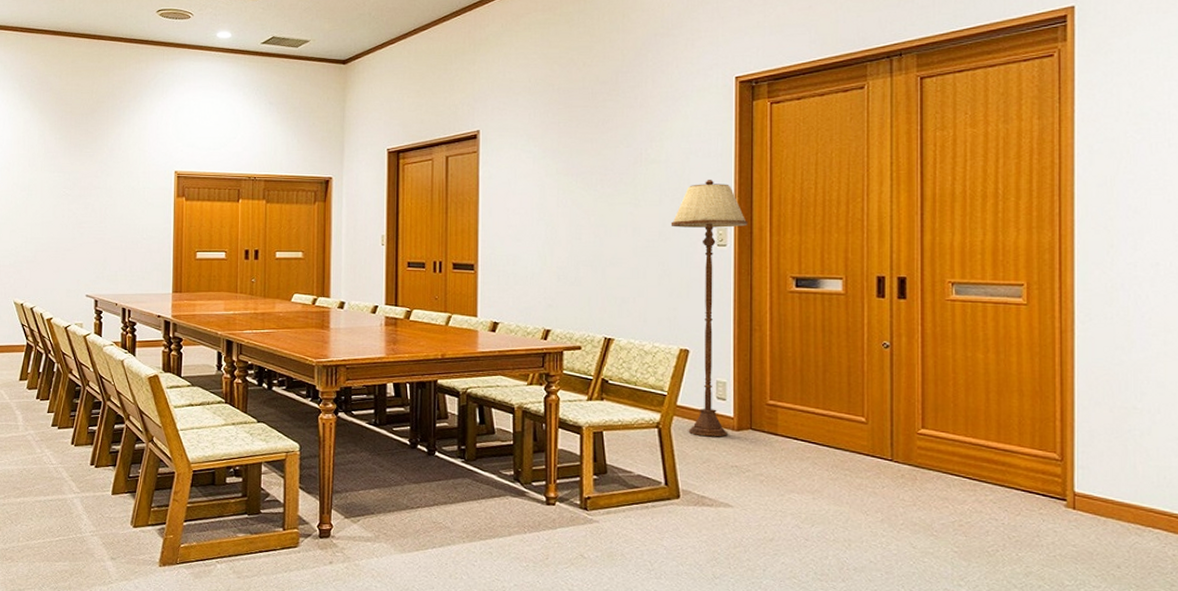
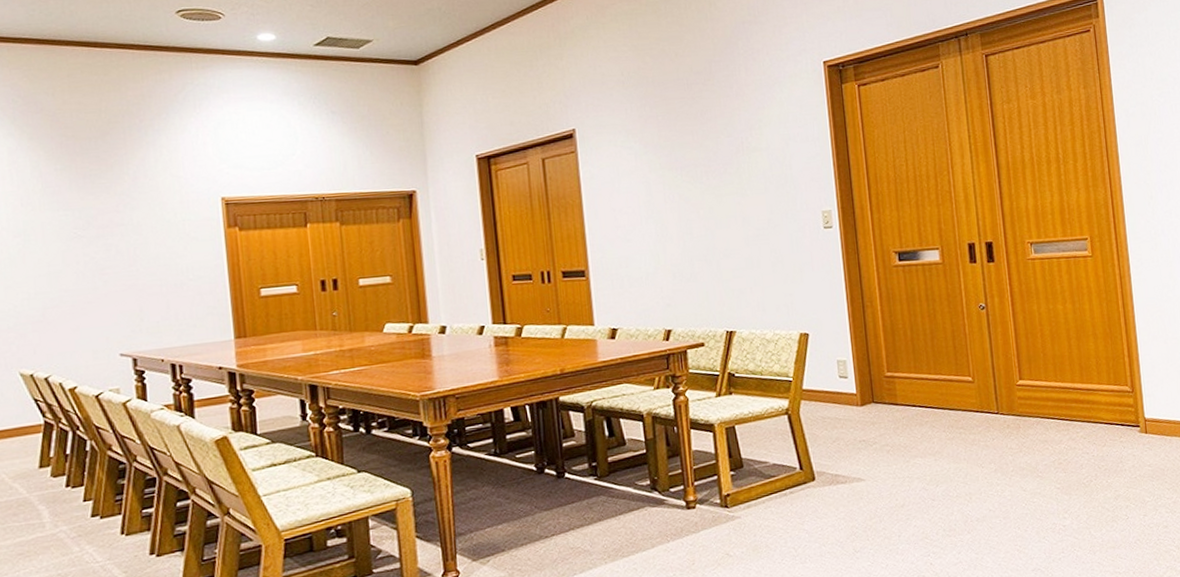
floor lamp: present [670,180,748,437] -> none [778,164,853,417]

